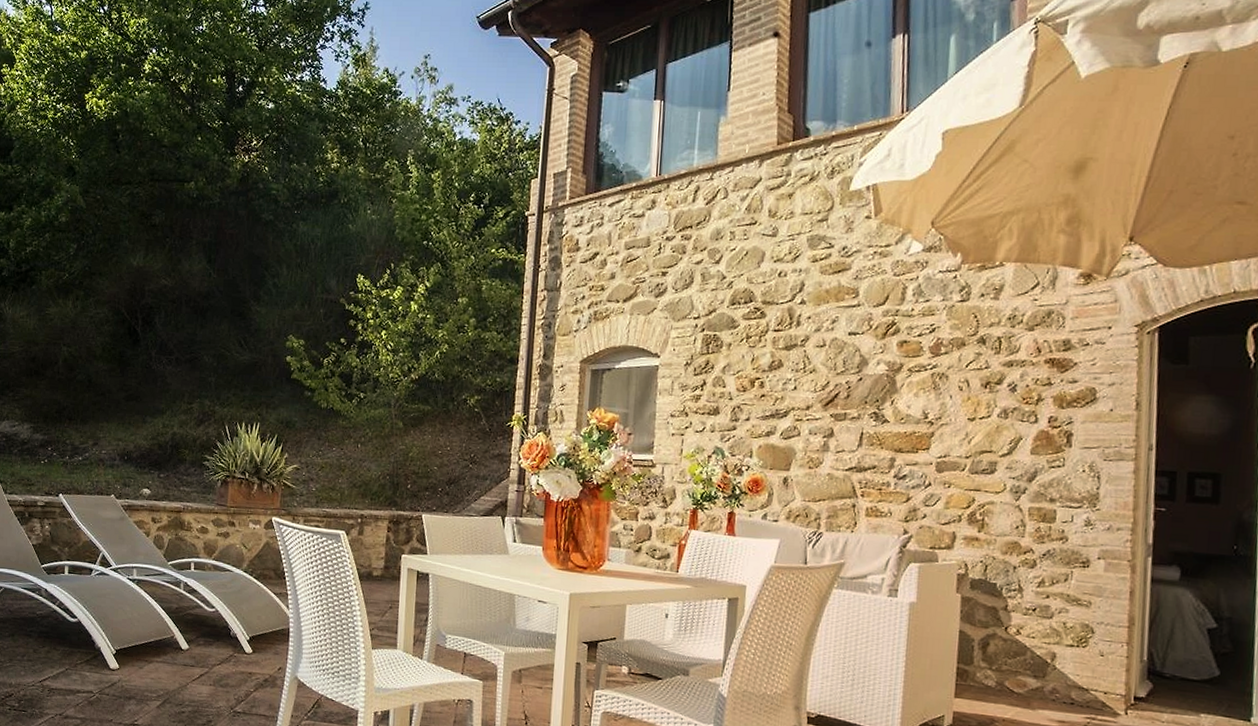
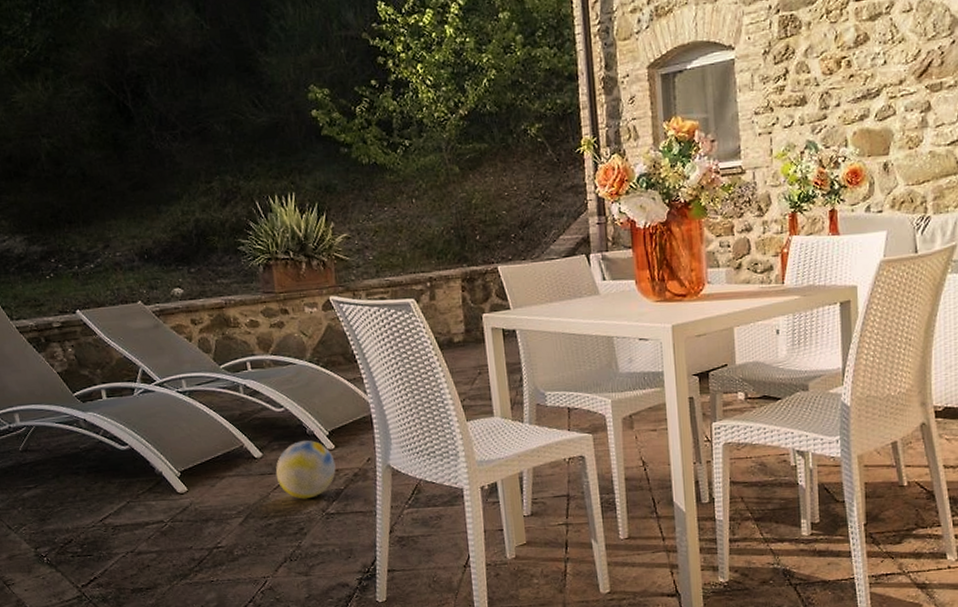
ball: none [196,641,250,695] -> present [275,440,336,499]

